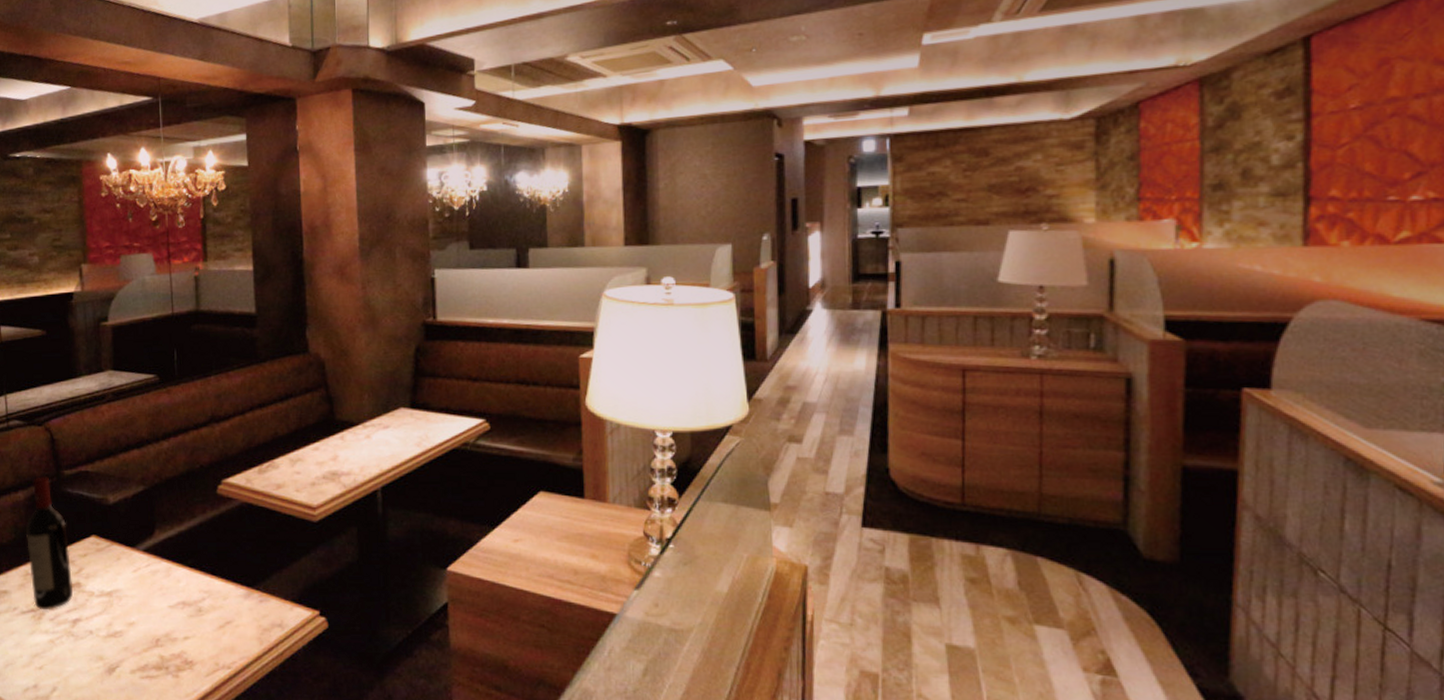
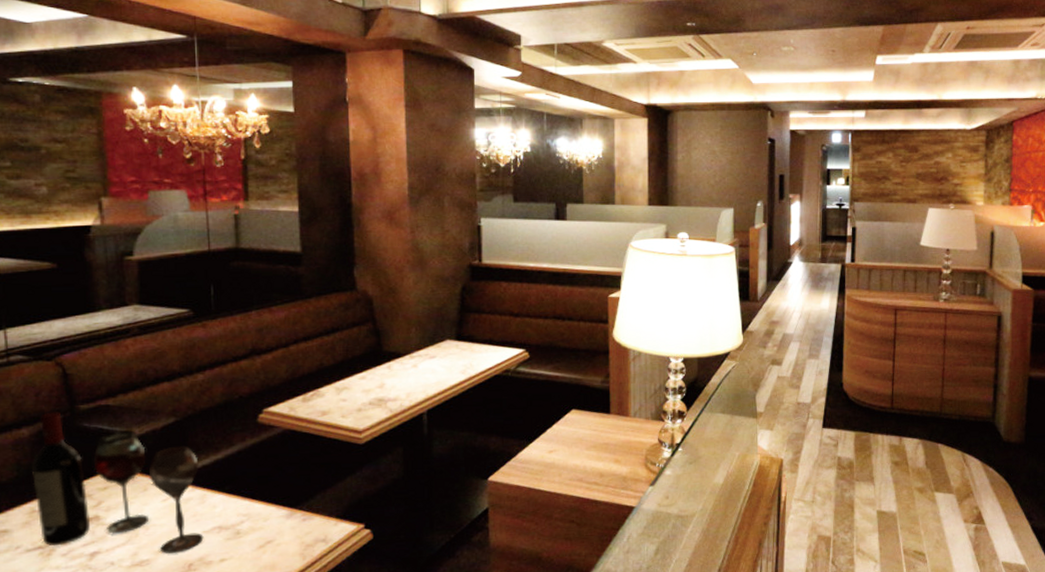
wineglass: none [75,497,122,602] -> present [93,430,150,534]
wineglass: none [121,515,169,626] -> present [148,445,204,554]

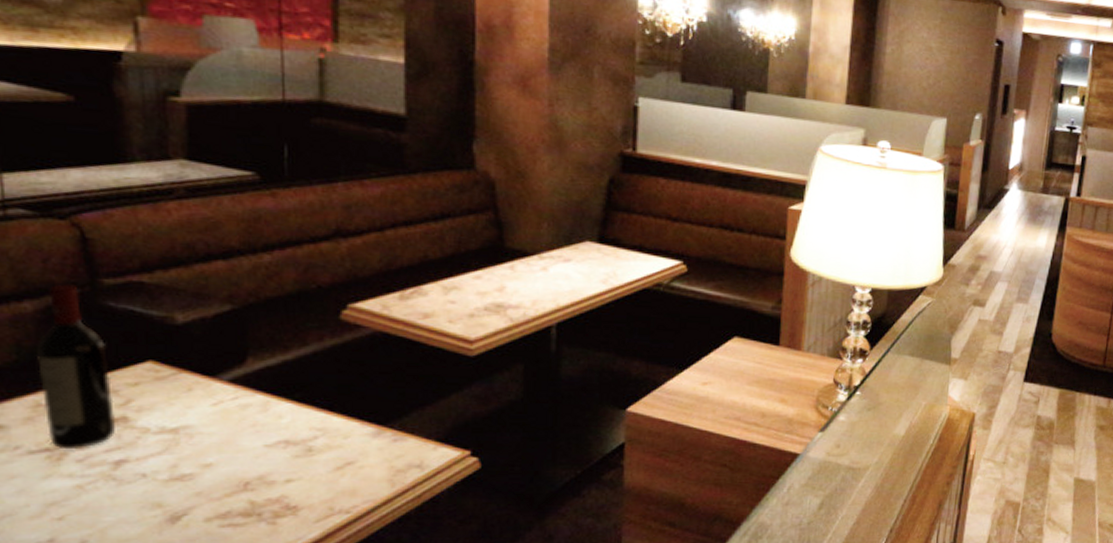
wineglass: present [93,430,150,534] -> none [121,315,195,440]
wineglass: present [148,445,204,554] -> none [194,339,265,468]

